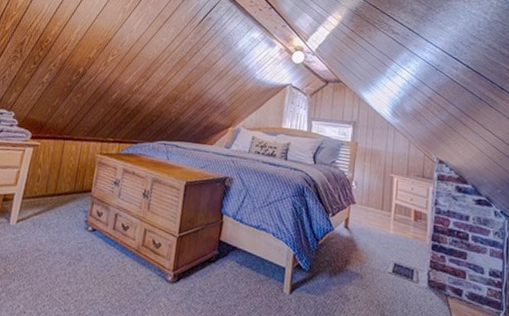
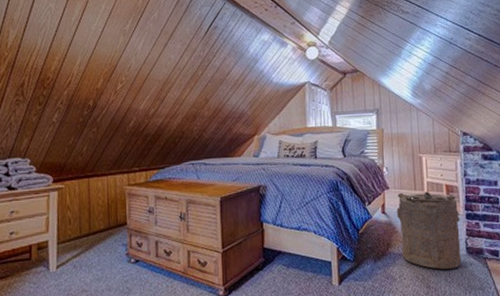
laundry hamper: none [360,209,427,300] -> present [397,192,462,269]

